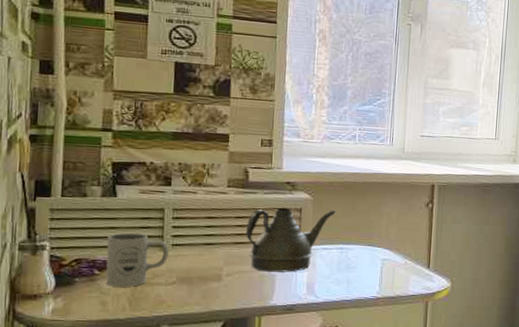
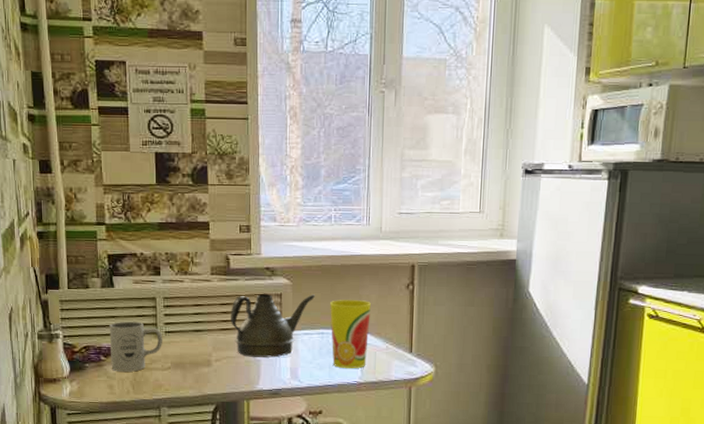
cup: none [350,216,391,284] -> present [330,300,371,369]

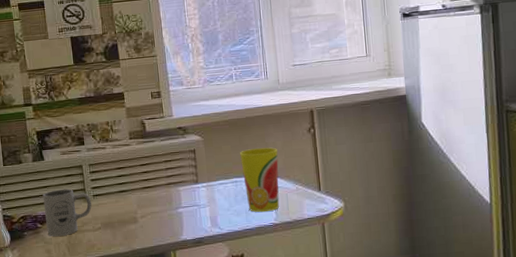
teapot: present [231,293,315,358] -> none [150,147,225,211]

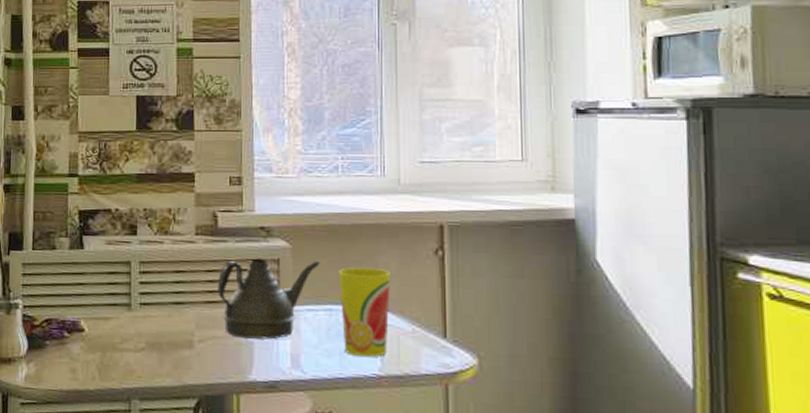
mug: present [42,189,92,236] -> none [75,289,136,353]
teapot: none [150,147,225,211] -> present [218,258,320,340]

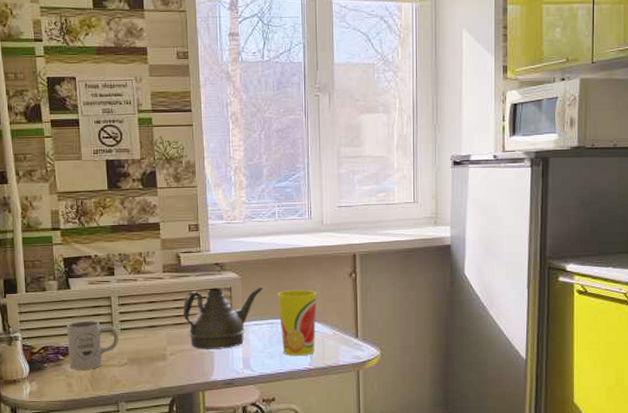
mug: none [75,289,136,353] -> present [66,320,119,370]

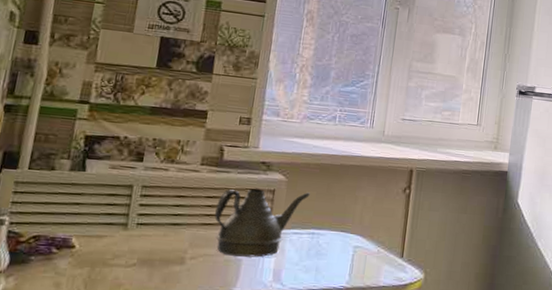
mug: present [66,320,119,370] -> none [62,209,133,268]
cup: present [278,290,317,356] -> none [320,199,366,273]

